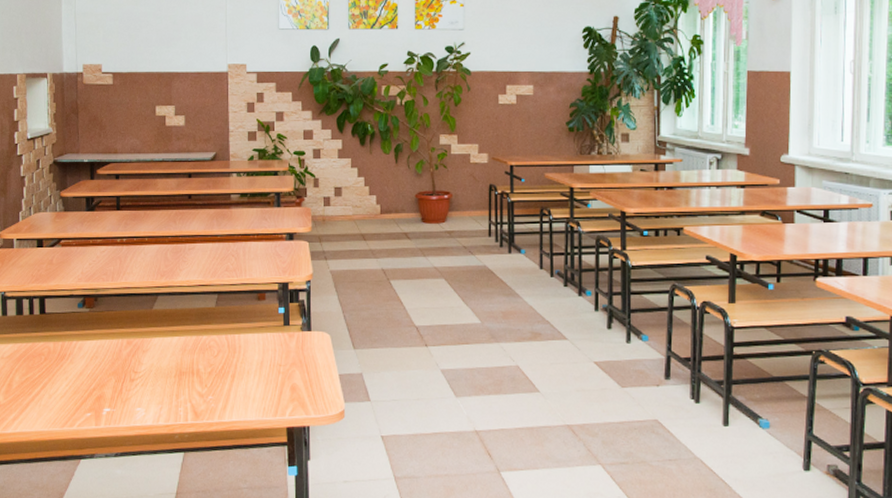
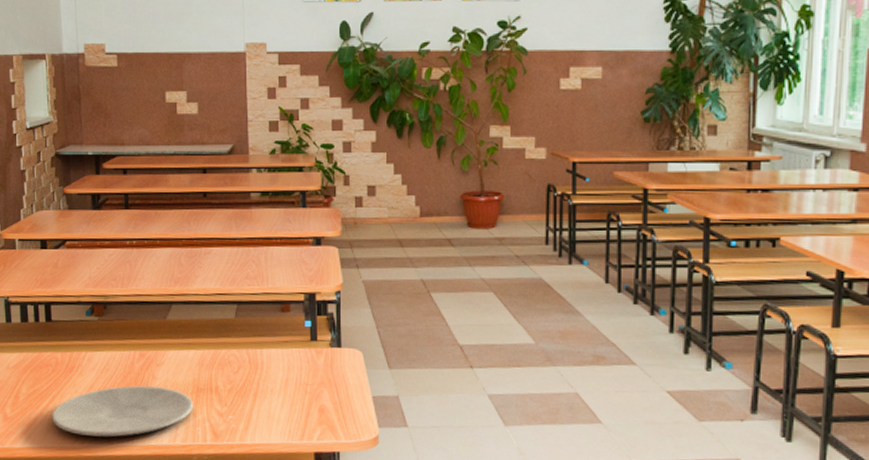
plate: none [42,371,176,420] -> present [51,385,193,437]

